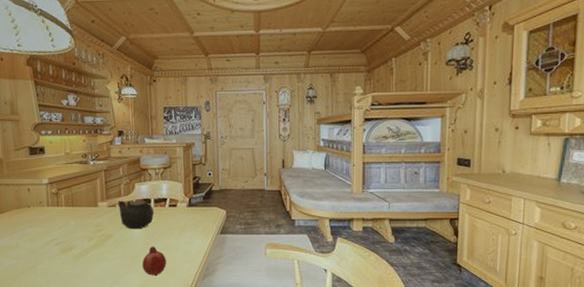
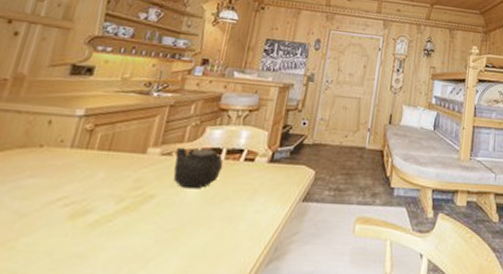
fruit: present [142,246,166,276] -> none [186,214,224,258]

